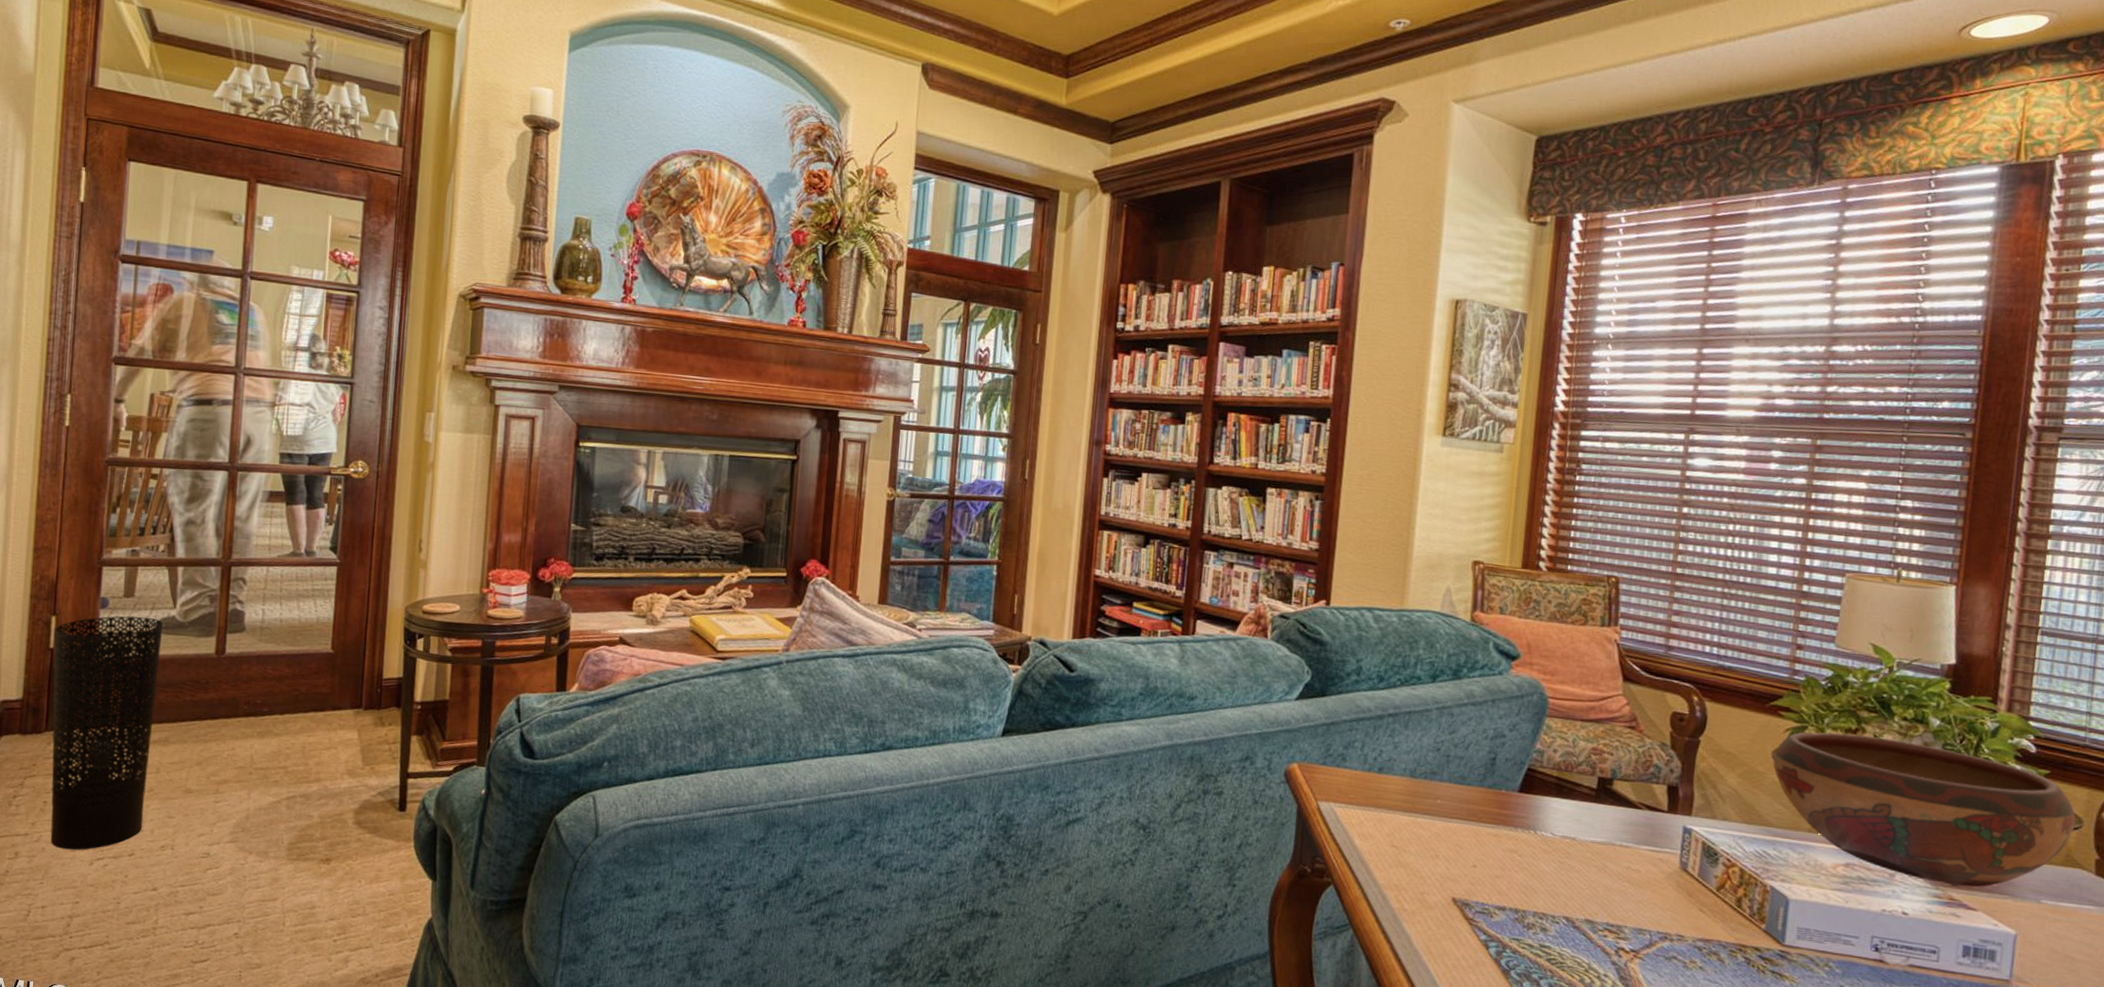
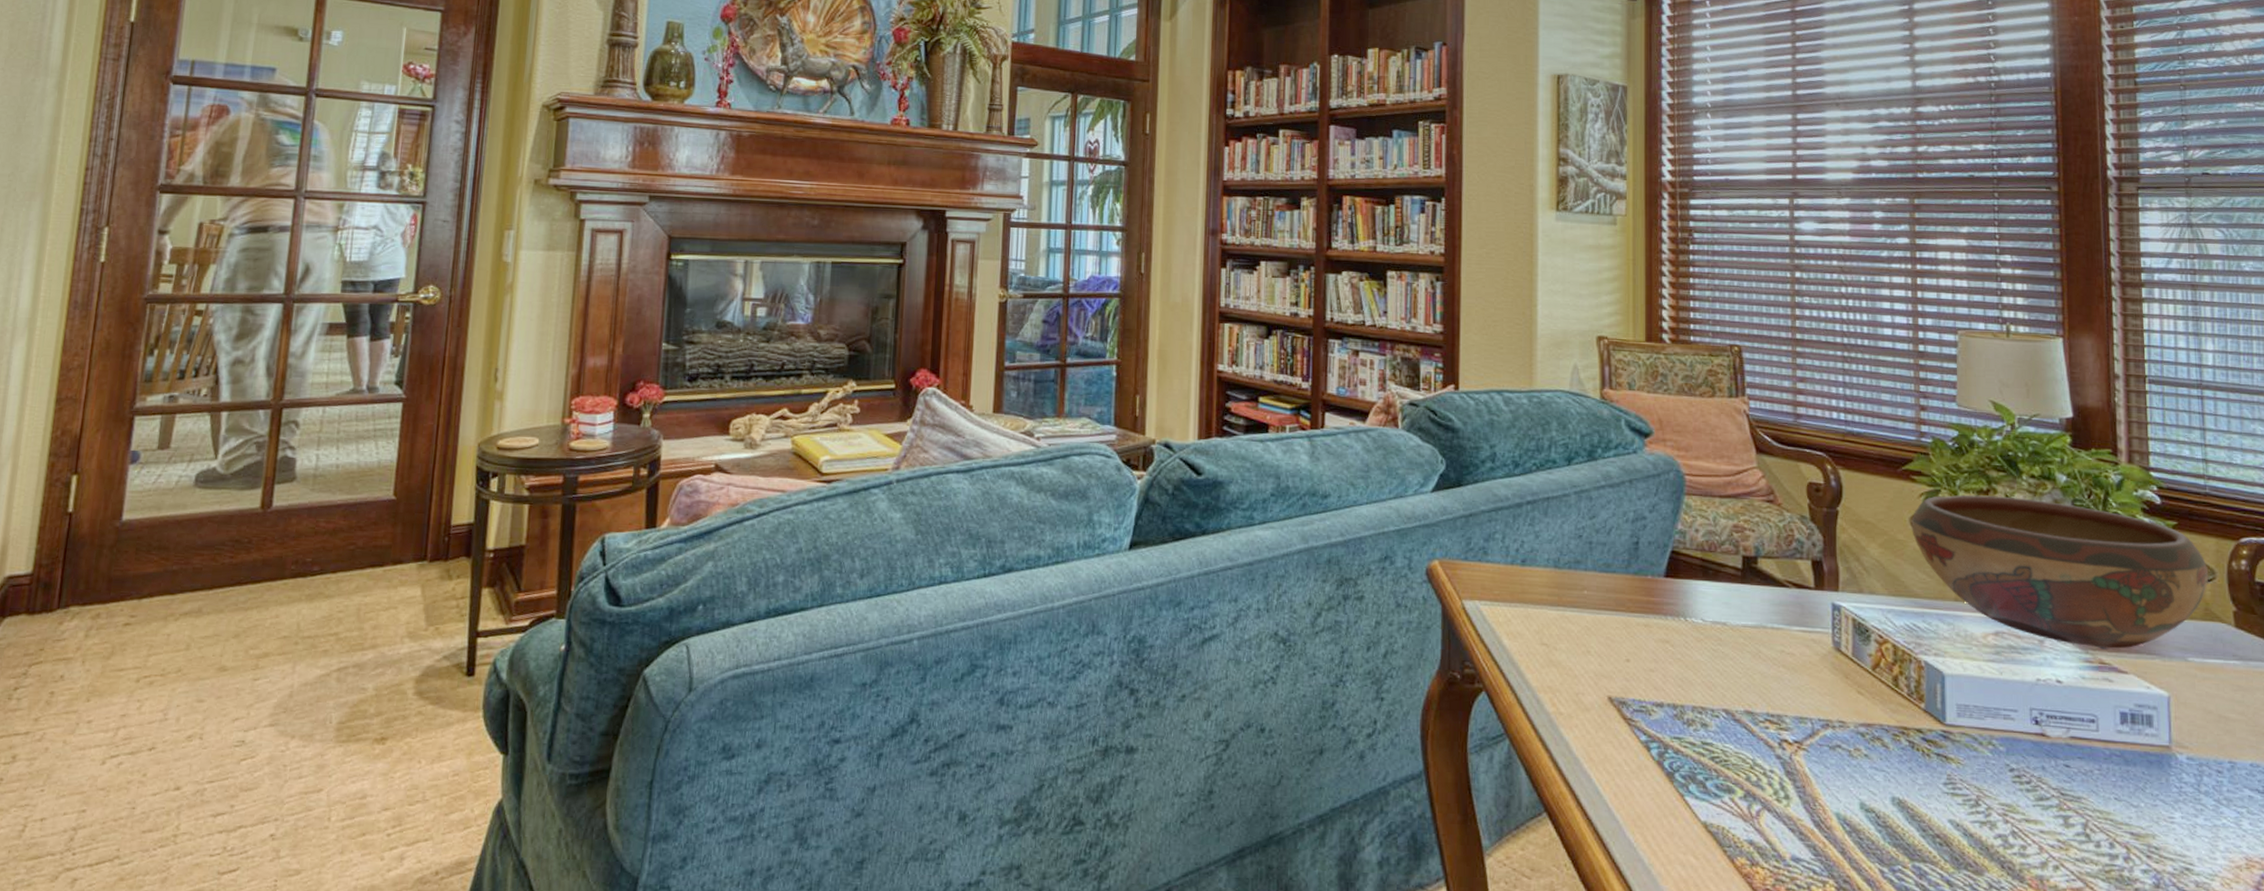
umbrella stand: present [50,616,163,850] -> none [55,470,202,748]

